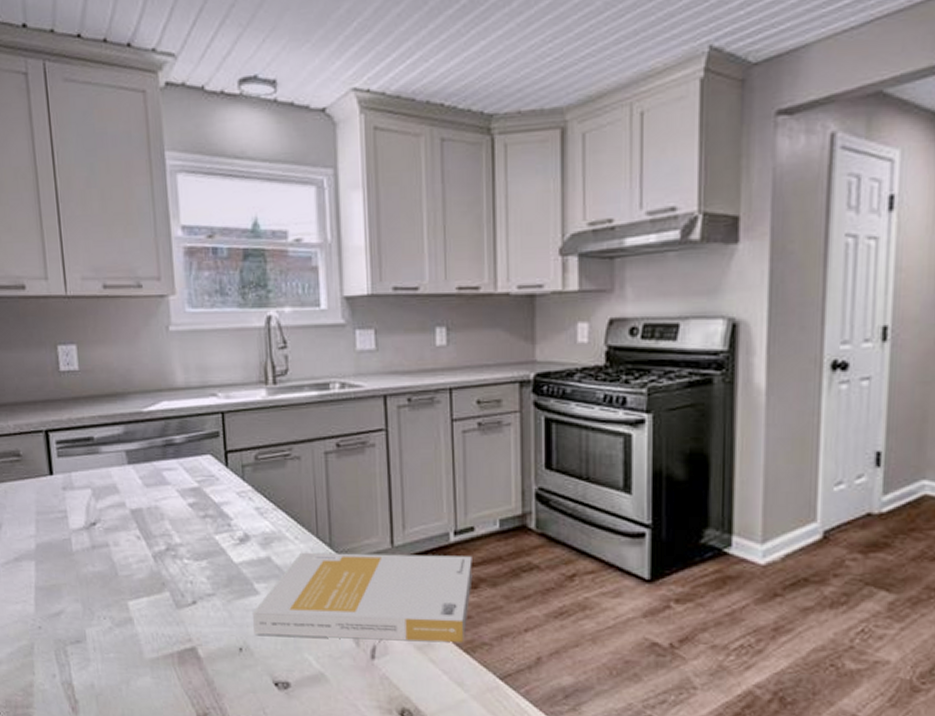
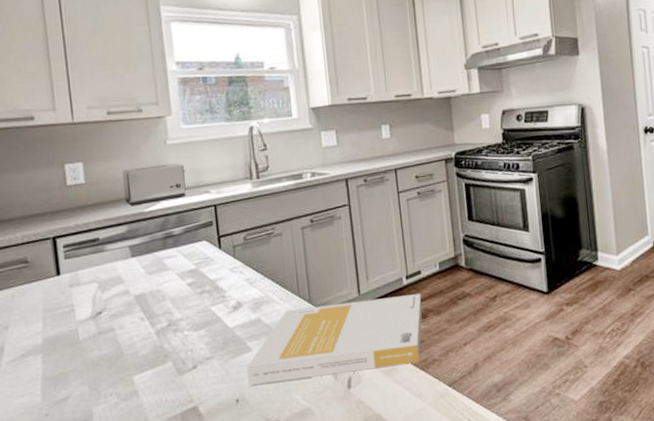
toaster: none [119,355,190,403] -> present [122,163,186,206]

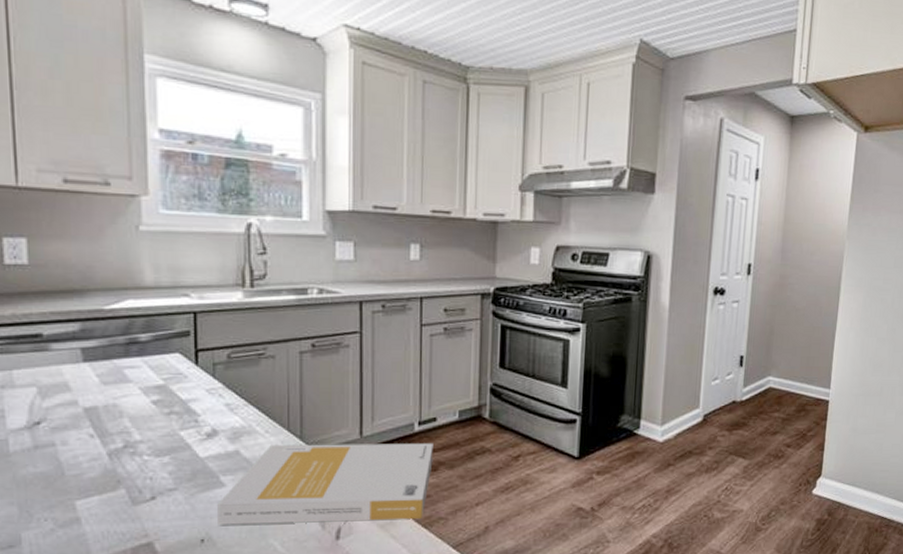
toaster: present [122,163,186,206] -> none [78,254,160,301]

